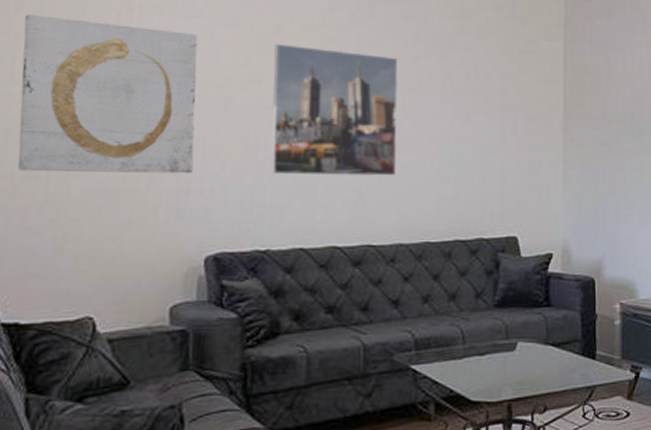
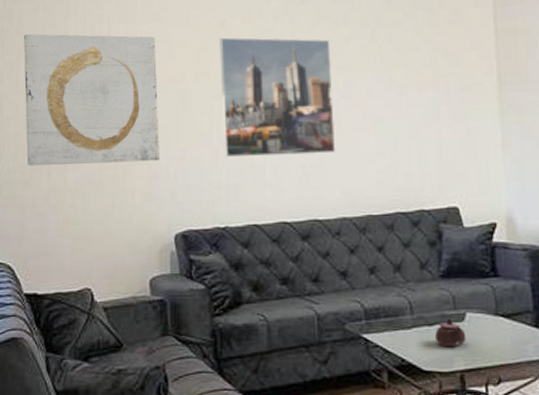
teapot: none [486,348,516,376] -> present [435,318,466,346]

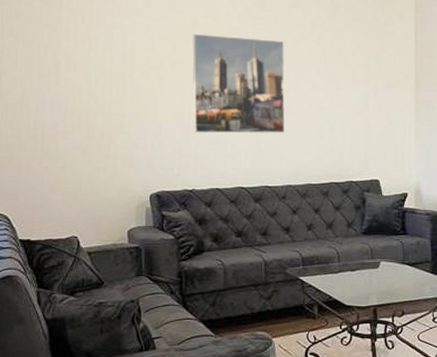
wall art: present [24,34,159,166] -> none [22,20,139,134]
teapot: present [435,318,466,346] -> none [356,265,380,287]

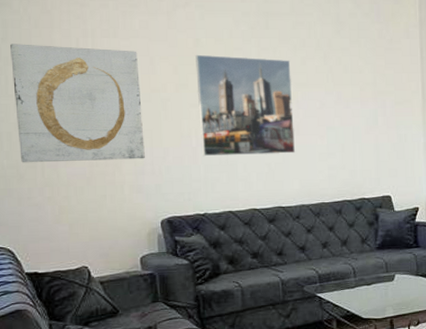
wall art: none [22,20,139,134] -> present [10,44,145,163]

